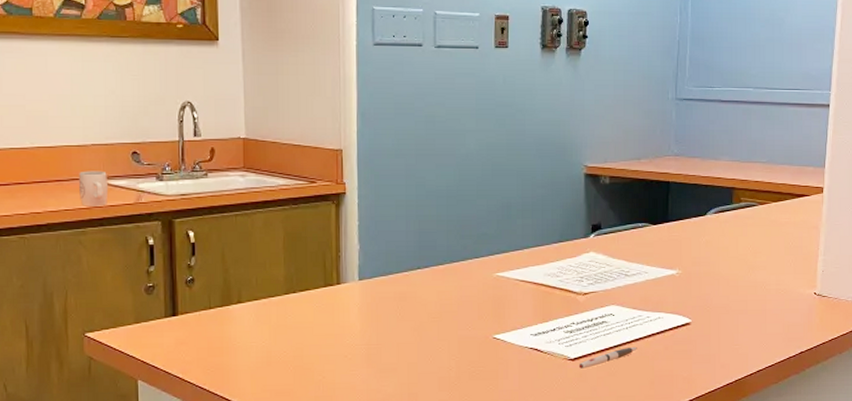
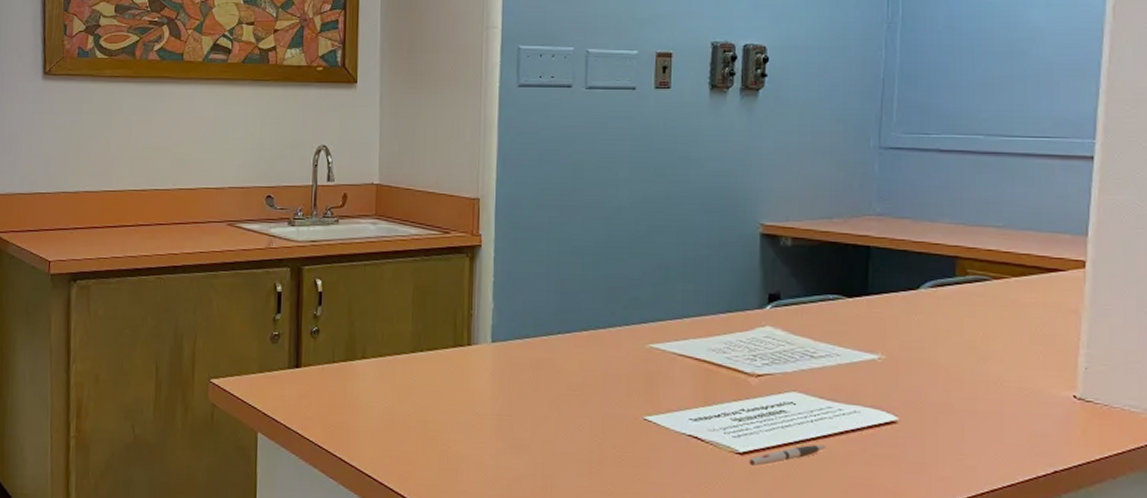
mug: present [78,171,109,207] -> none [213,213,242,250]

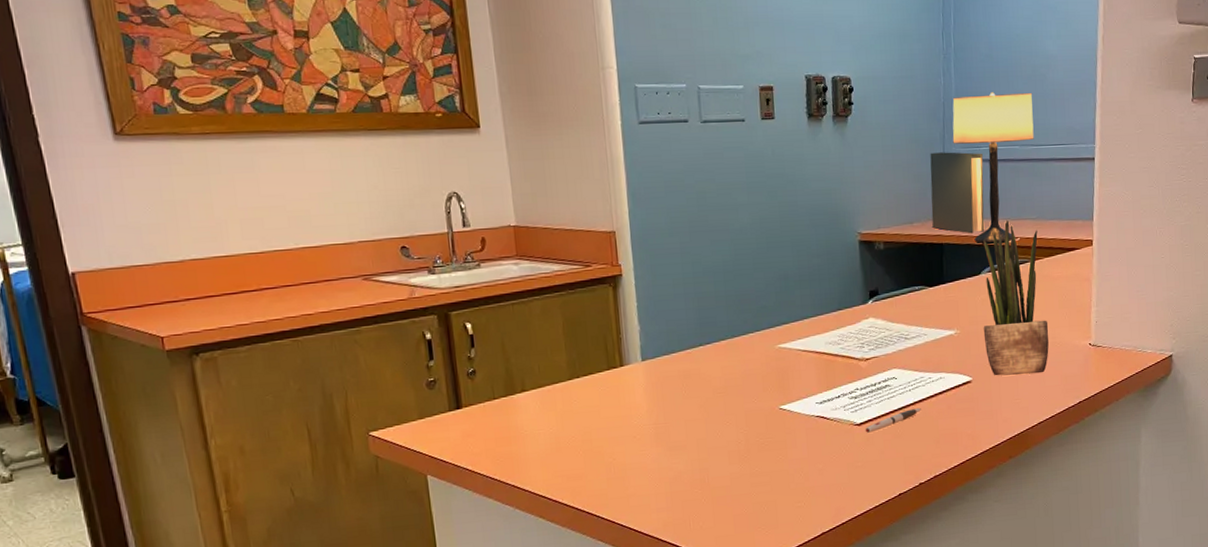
binder: none [857,137,932,238] -> present [930,152,985,234]
table lamp: none [892,69,1007,255] -> present [952,92,1034,244]
potted plant: none [918,225,1013,426] -> present [983,219,1049,376]

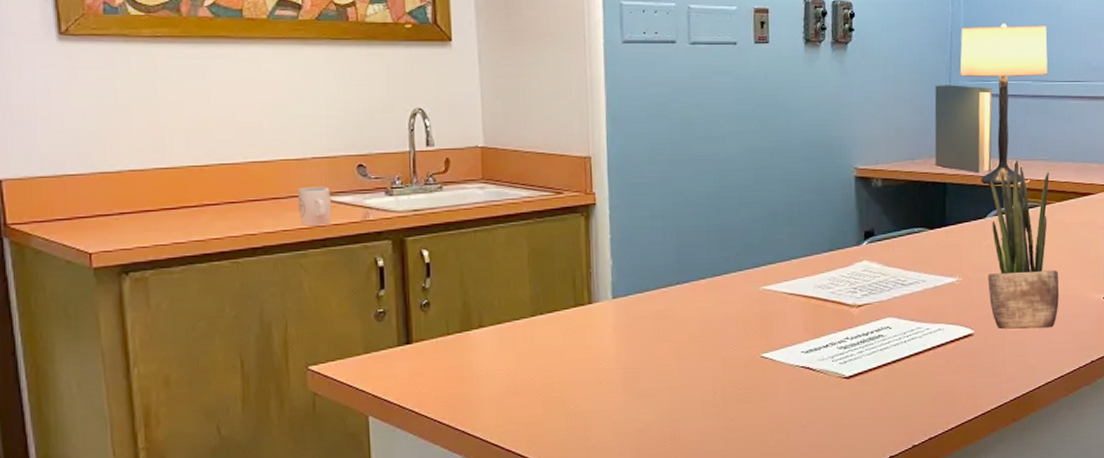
mug: none [348,268,381,305] -> present [297,186,332,226]
pen: present [865,407,921,433] -> none [854,361,917,387]

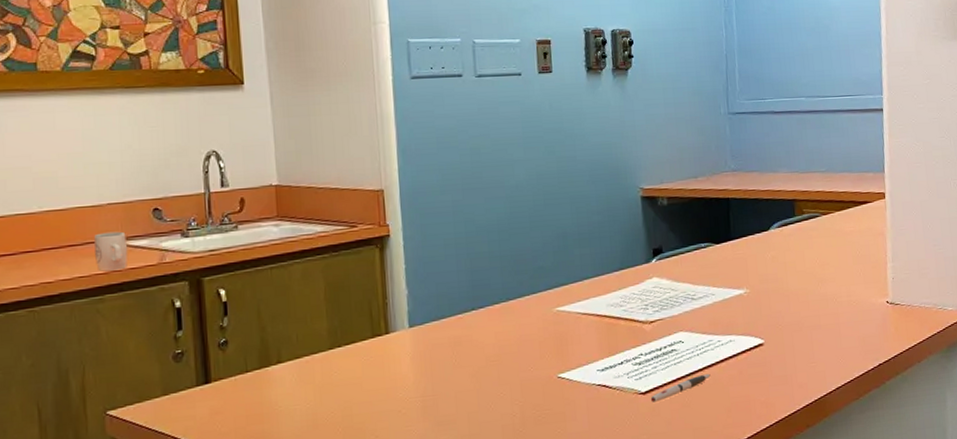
pen: none [854,361,917,387] -> present [650,373,711,402]
binder: present [934,85,993,174] -> none [713,104,772,188]
table lamp: present [960,23,1048,185] -> none [735,44,820,198]
potted plant: present [987,159,1059,330] -> none [771,173,845,338]

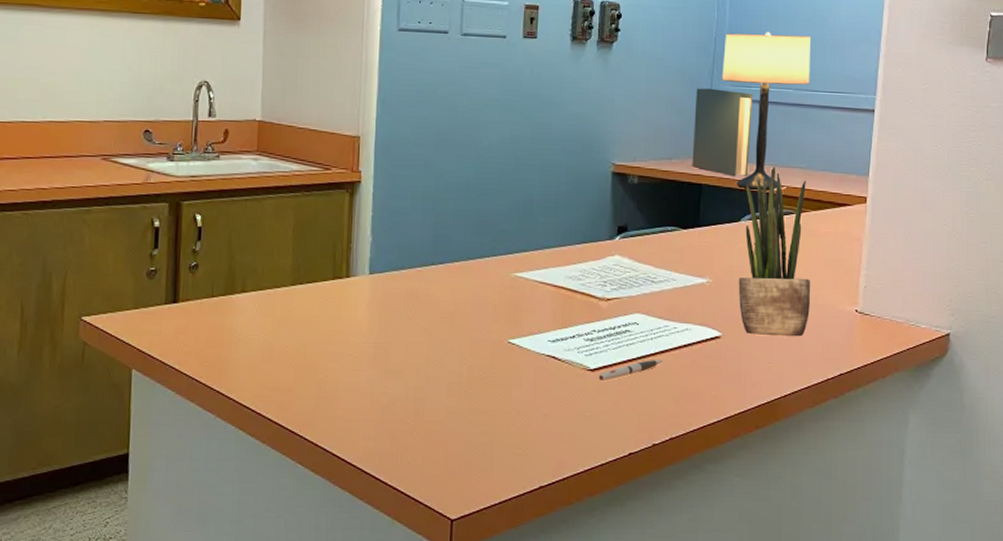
mug: present [93,231,129,272] -> none [86,147,118,185]
binder: none [713,104,772,188] -> present [692,88,753,177]
table lamp: none [735,44,820,198] -> present [721,31,812,192]
potted plant: none [771,173,845,338] -> present [738,166,811,337]

